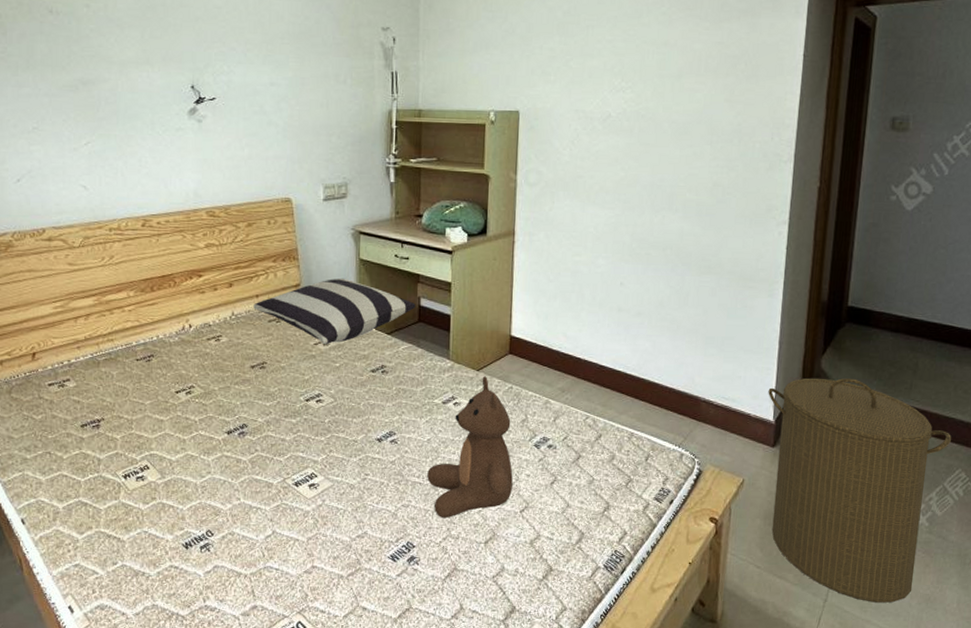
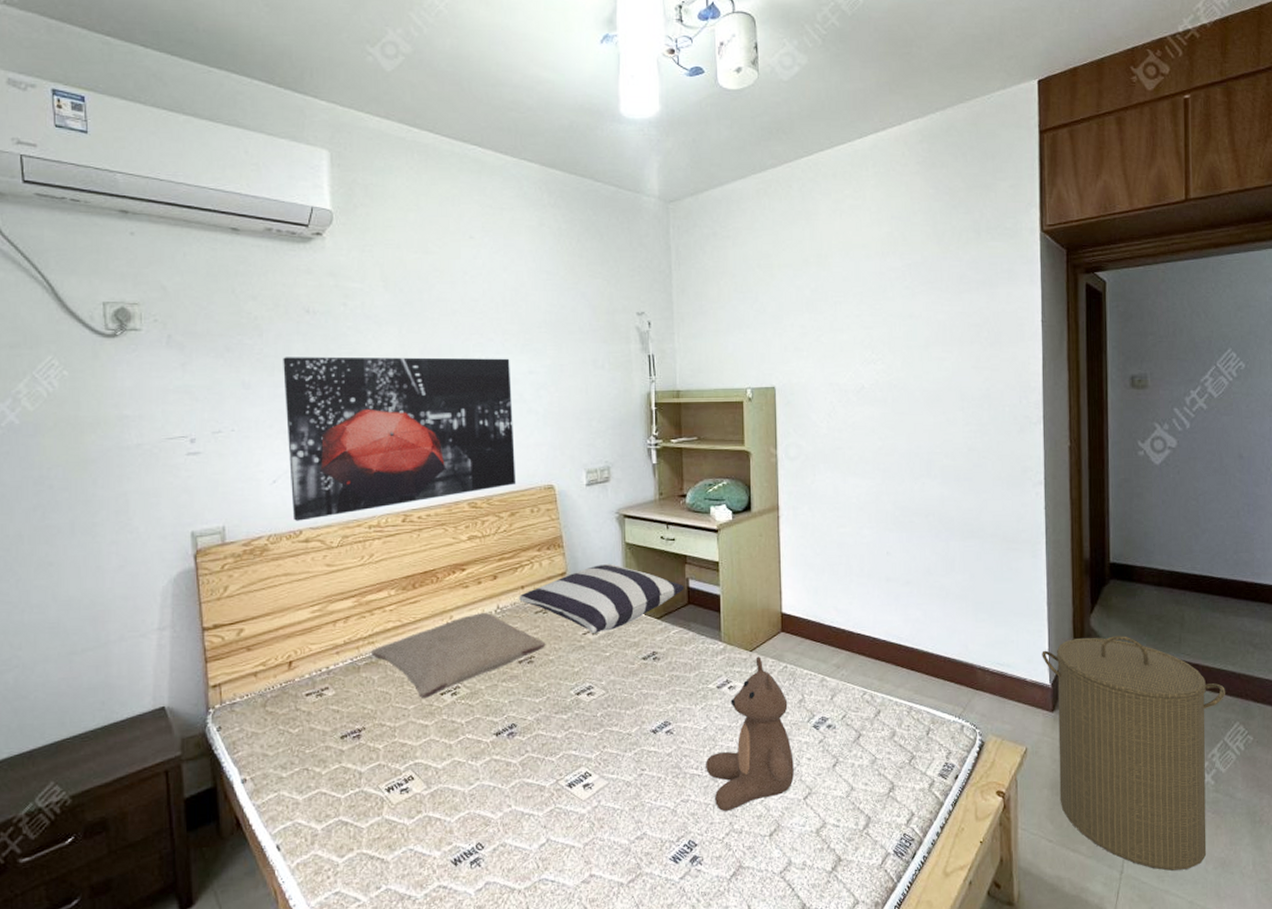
wall art: none [27,57,254,220] -> present [283,356,517,521]
pillow: none [109,317,278,395] -> present [370,612,546,698]

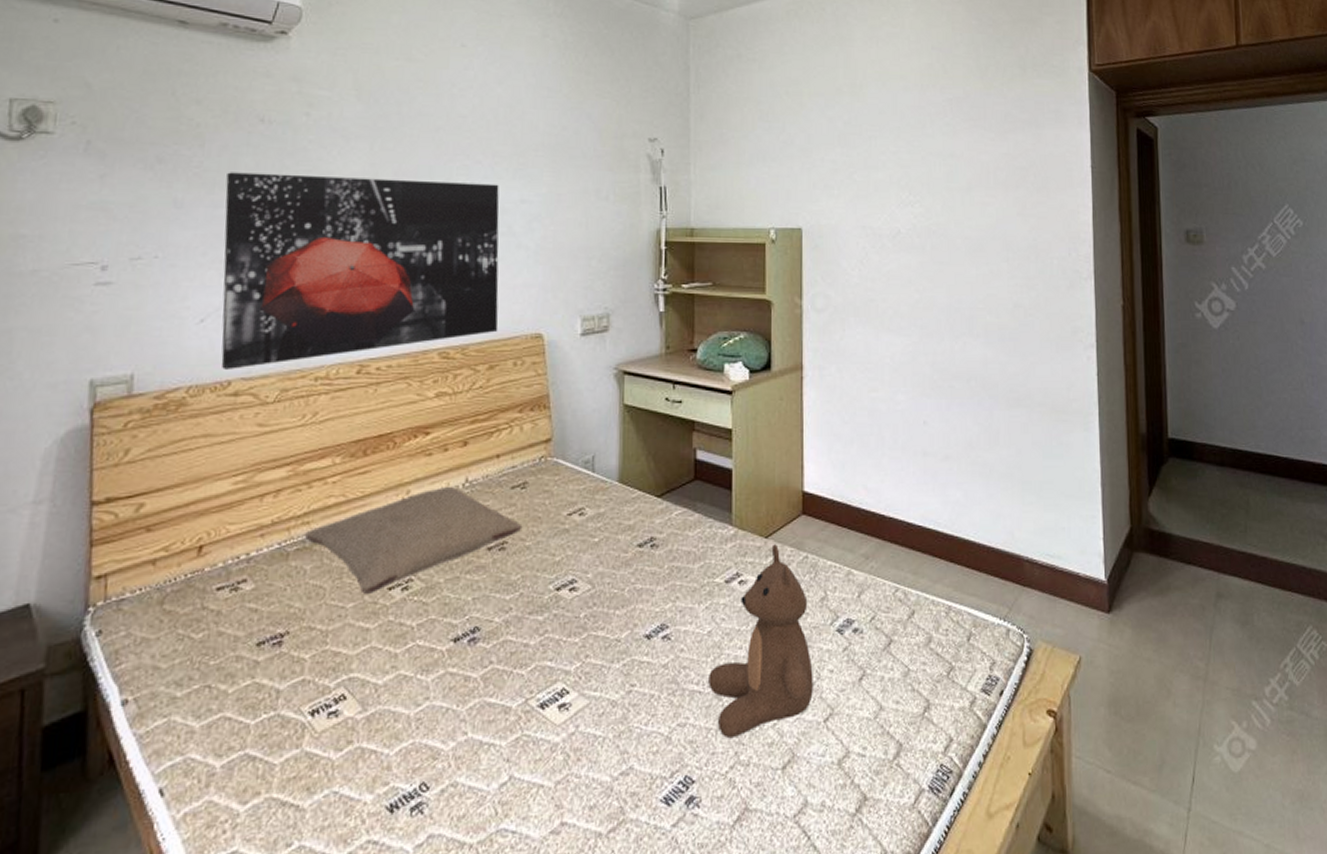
pillow: present [519,563,684,634] -> none [493,428,691,515]
laundry hamper: present [1042,636,1225,871] -> none [1096,523,1296,807]

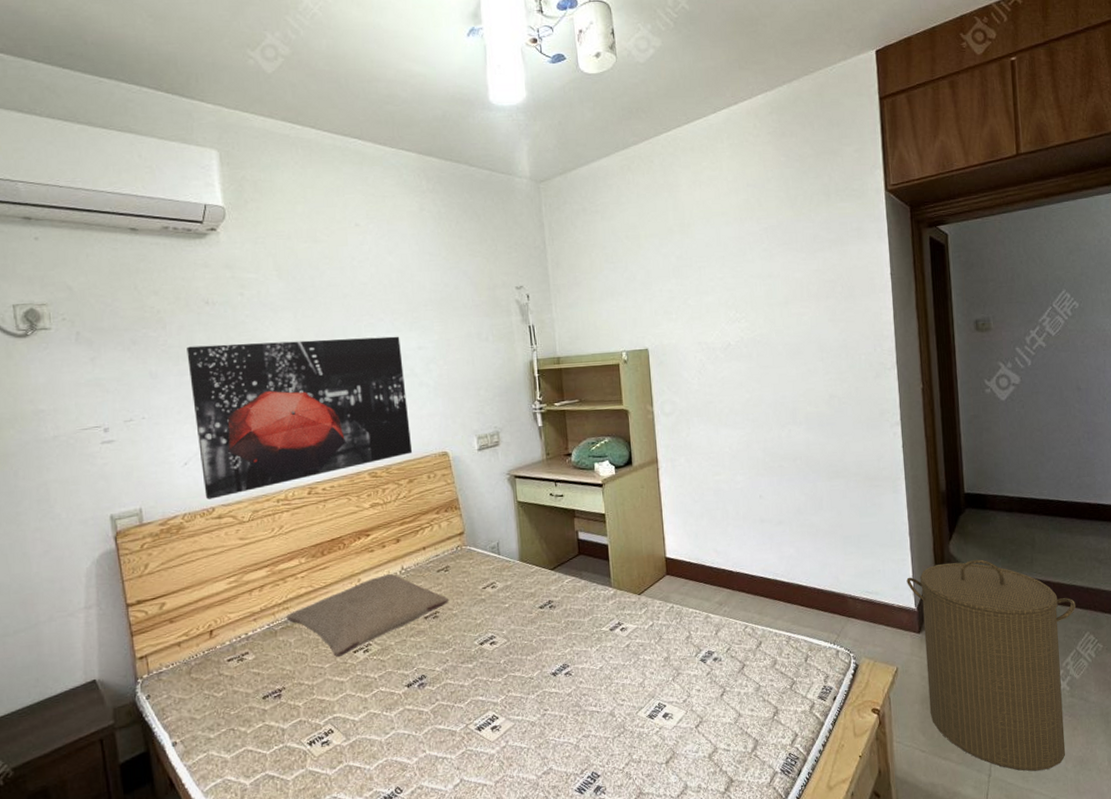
teddy bear: present [708,544,813,738] -> none [603,599,686,743]
laundry hamper: none [1096,523,1296,807] -> present [906,559,1076,772]

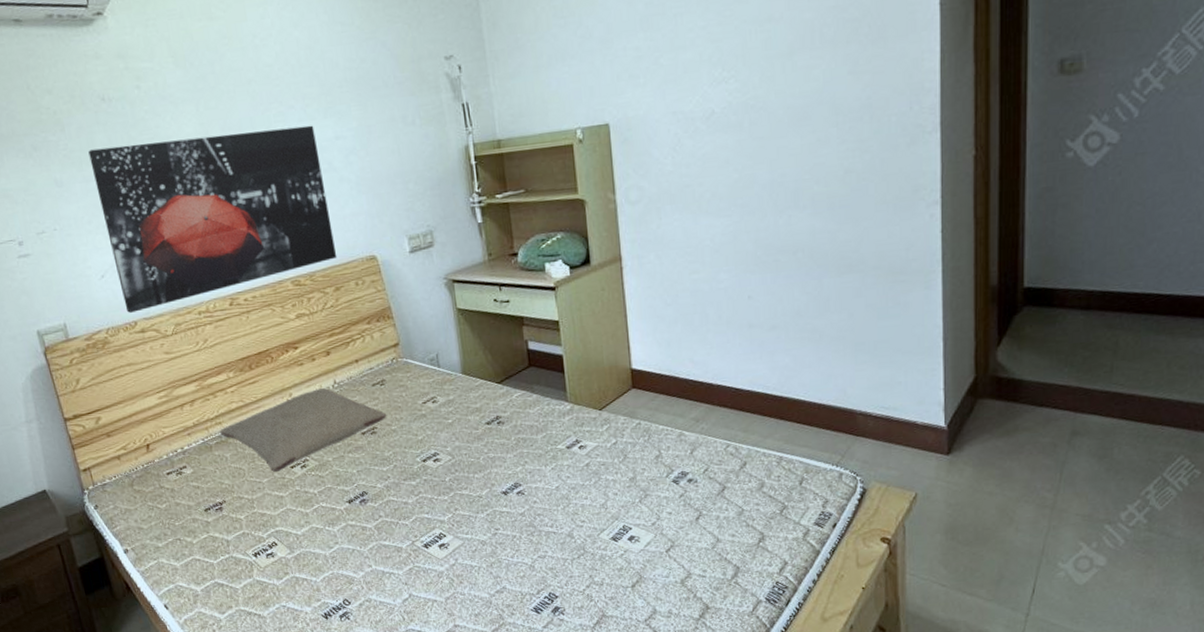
laundry hamper: present [906,559,1076,772] -> none [935,368,1168,612]

